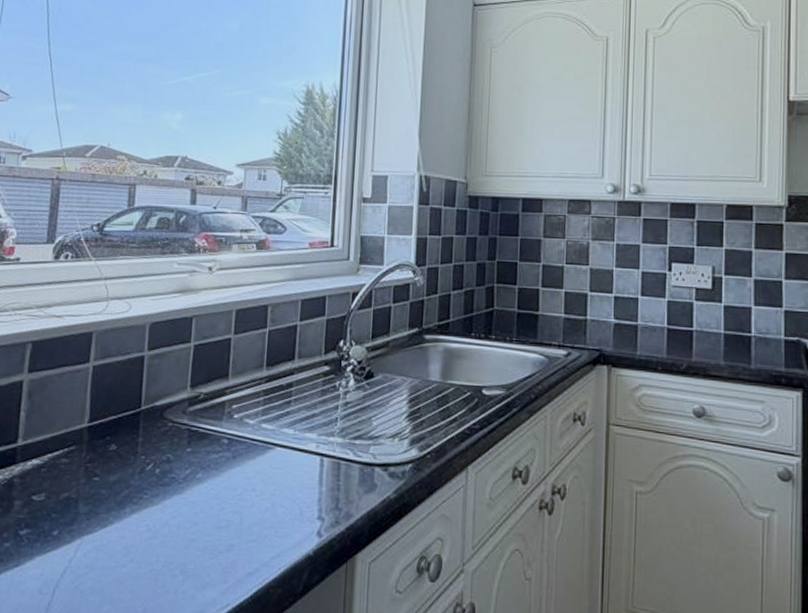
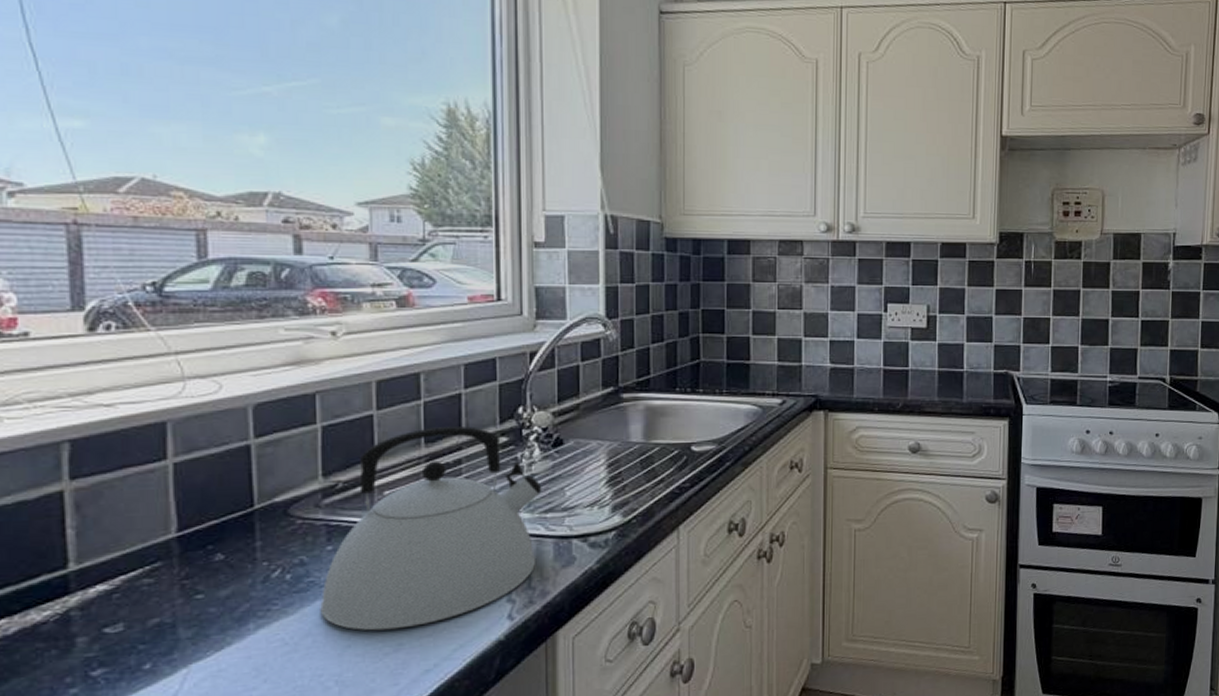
kettle: none [176,353,354,531] -> present [320,427,542,631]

